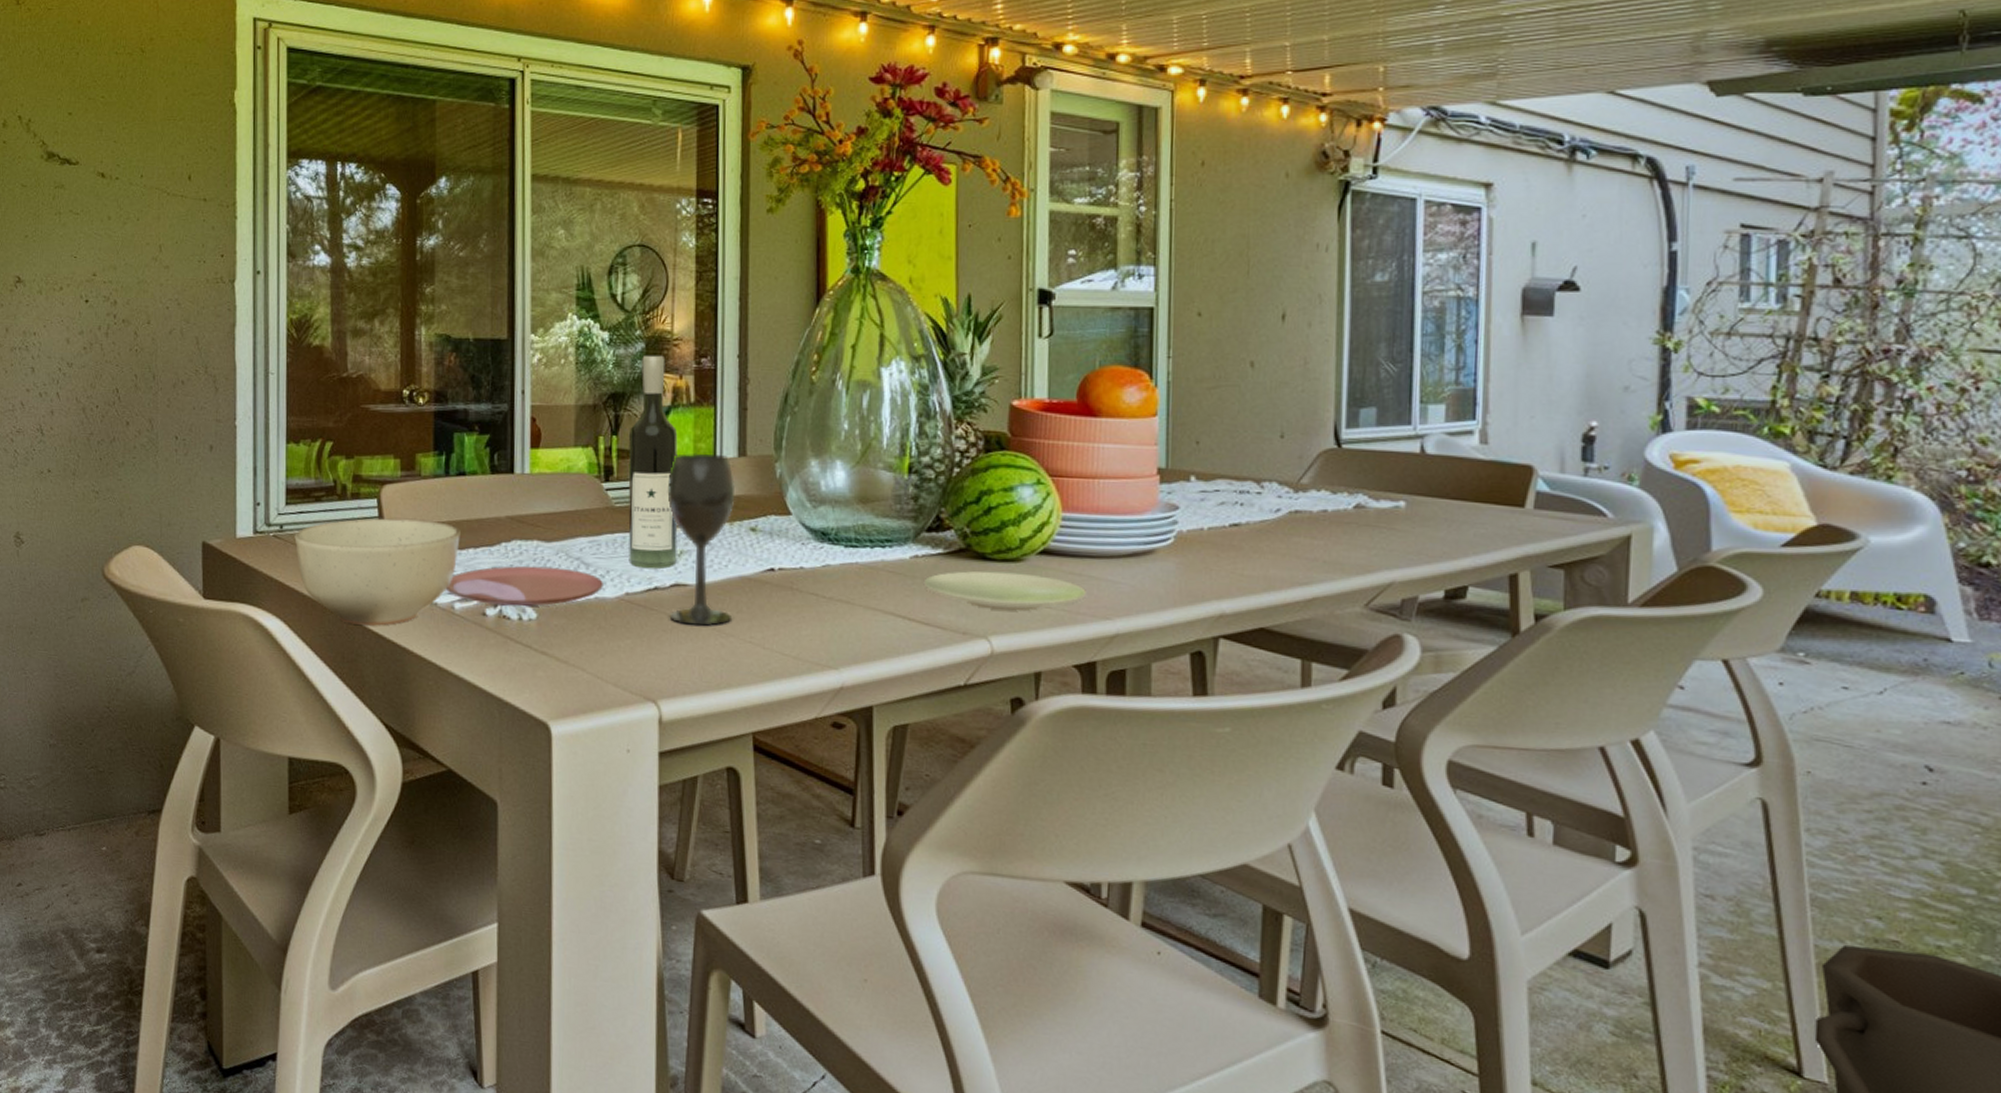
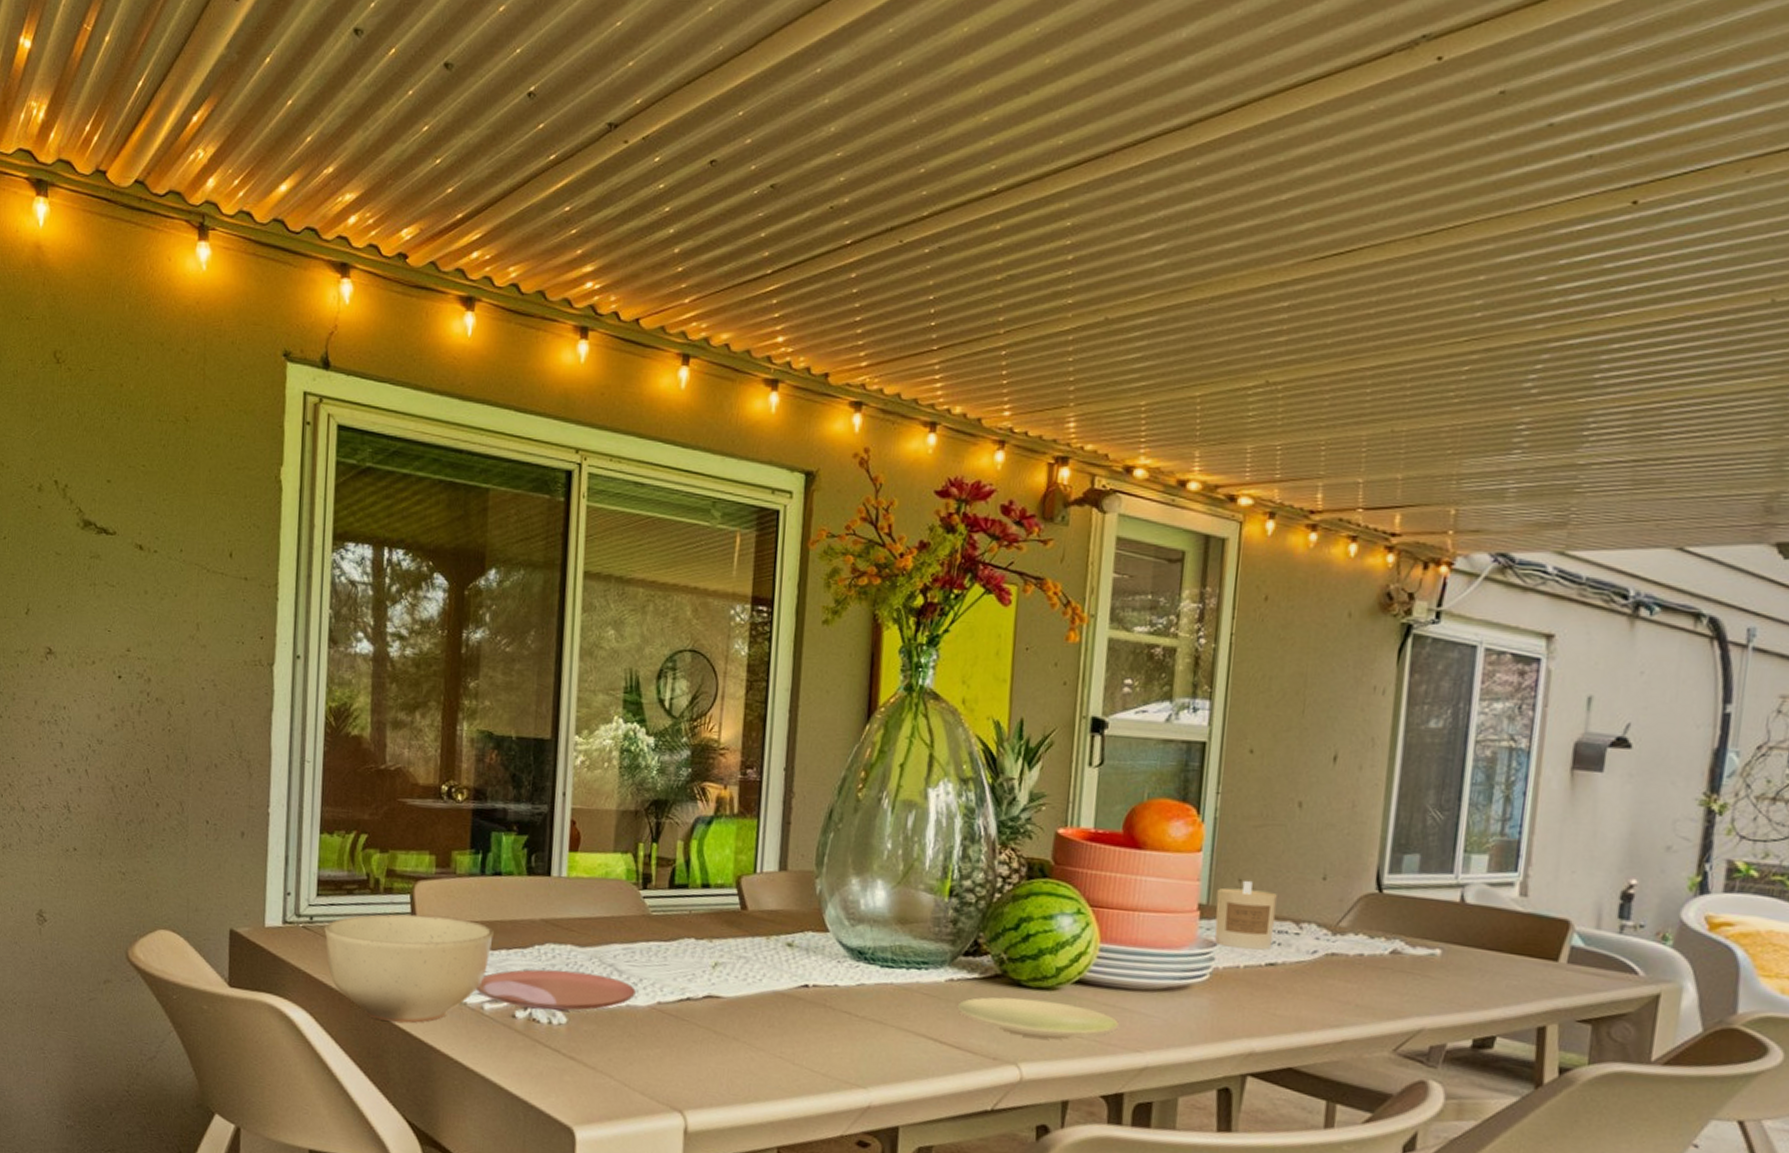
bottle: present [628,355,678,570] -> none [662,763,719,981]
wine glass: present [667,453,736,626] -> none [700,864,775,1039]
candle: none [1175,443,1237,512] -> present [1214,881,1278,951]

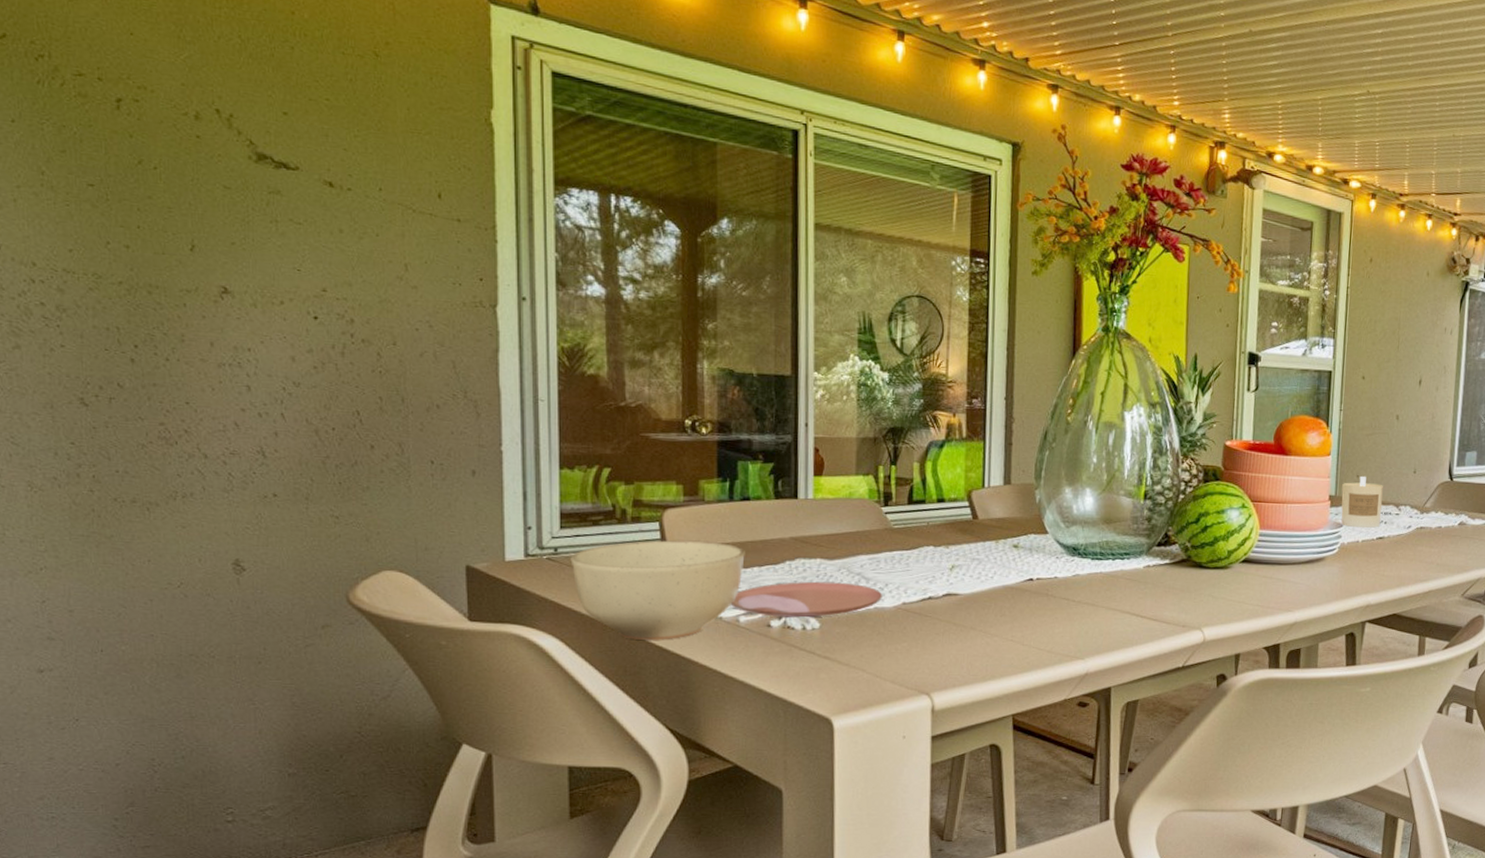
plate: present [957,997,1120,1039] -> none [1153,576,1276,607]

